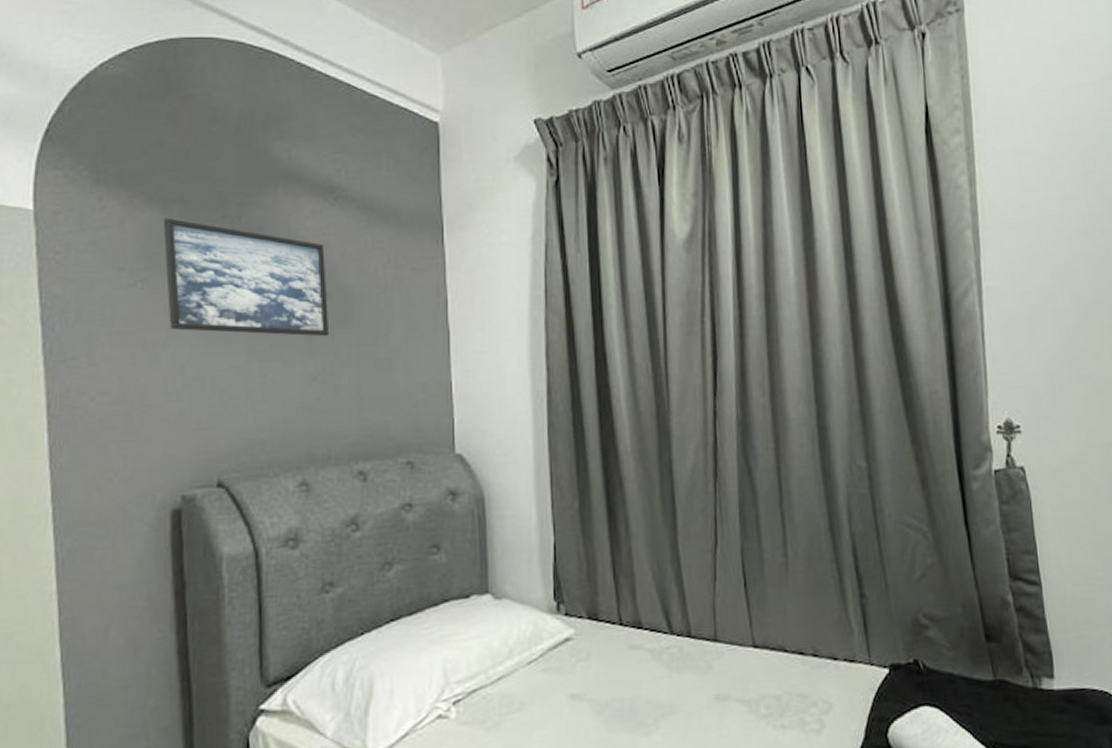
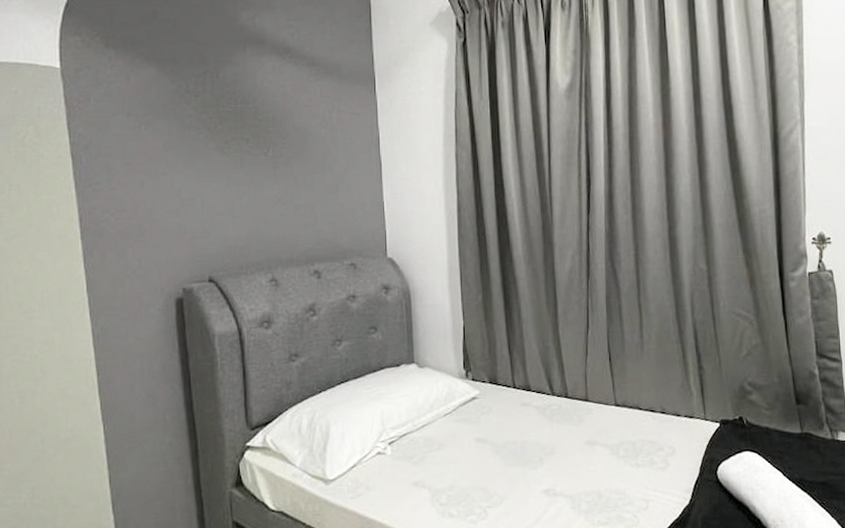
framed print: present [163,217,330,337] -> none [159,73,290,167]

